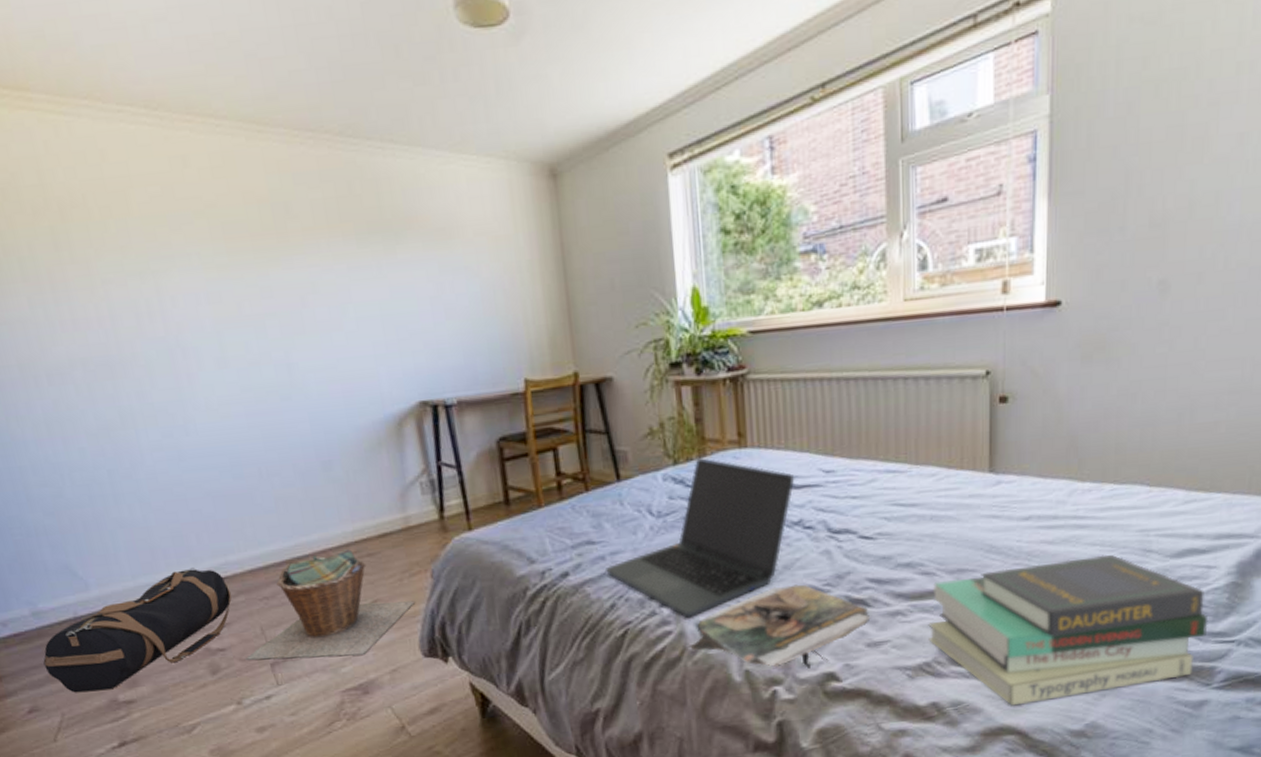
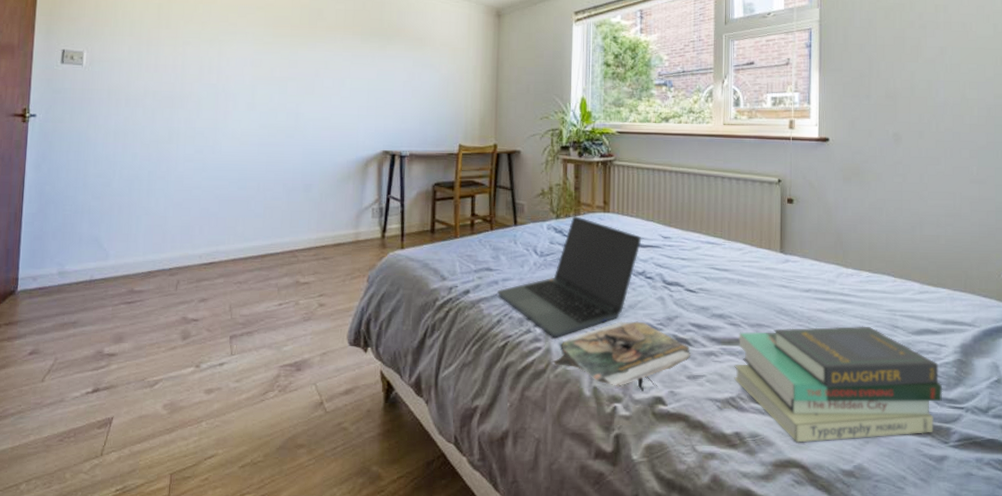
duffel bag: present [43,567,232,693] -> none [54,252,215,343]
laundry basket: present [245,549,415,660] -> none [212,252,351,337]

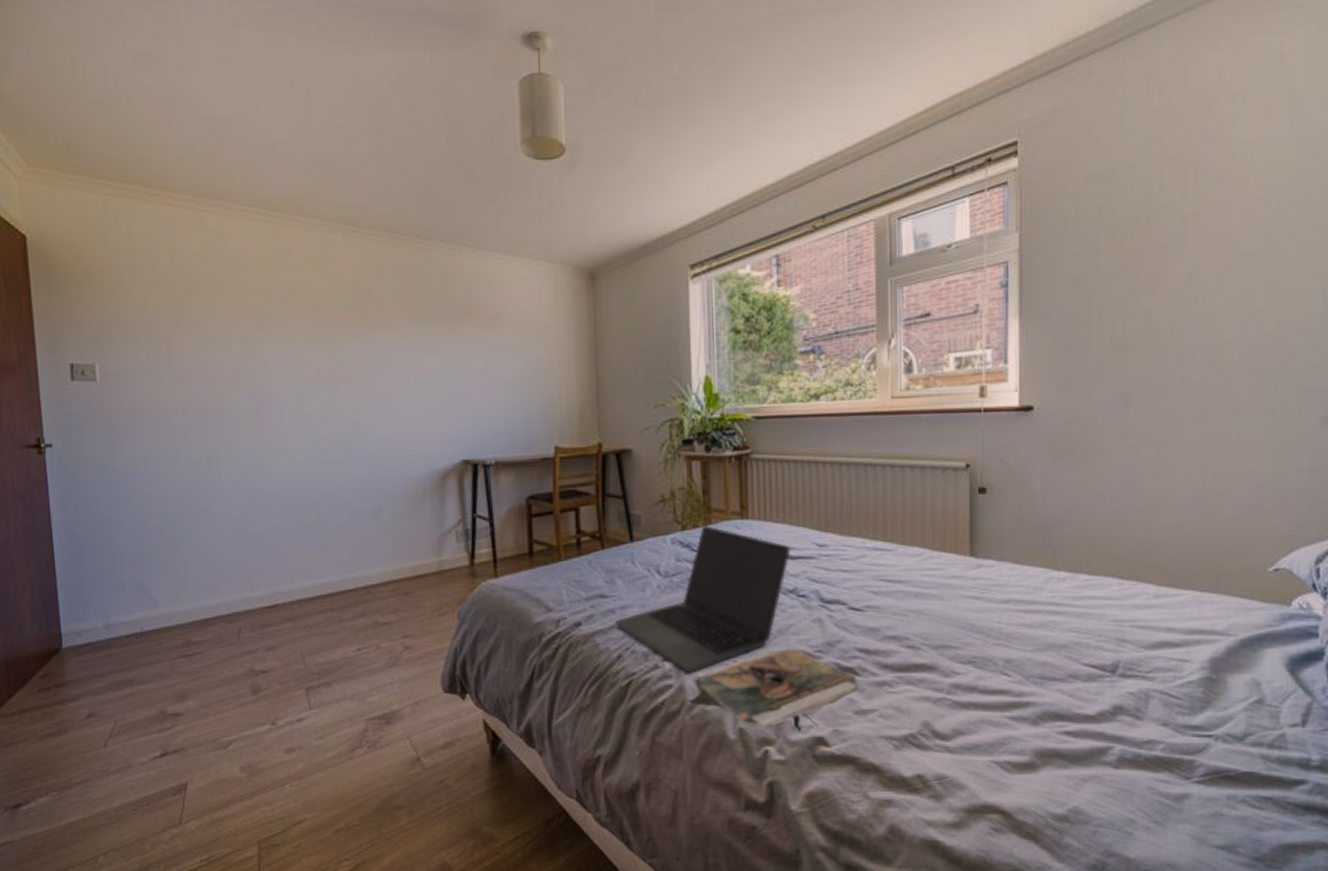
books: present [734,326,943,443] -> none [913,641,1185,784]

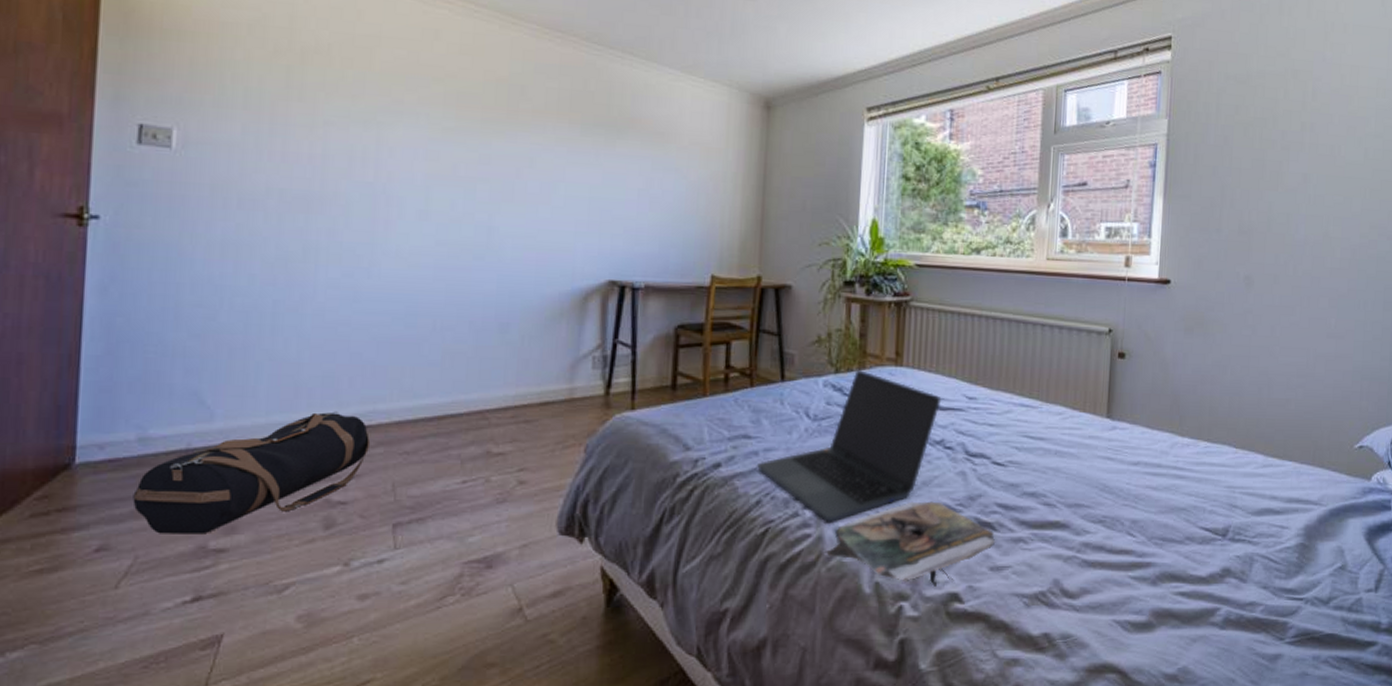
duffel bag: none [107,594,280,702] -> present [133,411,371,534]

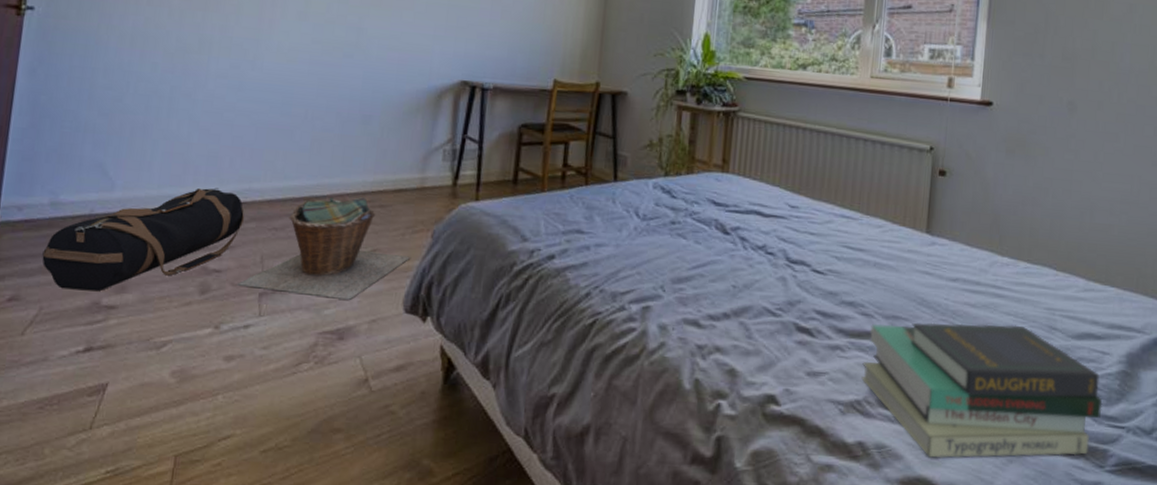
laundry basket: none [366,413,562,525] -> present [237,197,410,300]
laptop: present [756,370,942,522] -> none [587,174,765,318]
magazine: present [825,501,996,587] -> none [648,303,814,388]
books: none [1045,505,1282,644] -> present [861,322,1103,458]

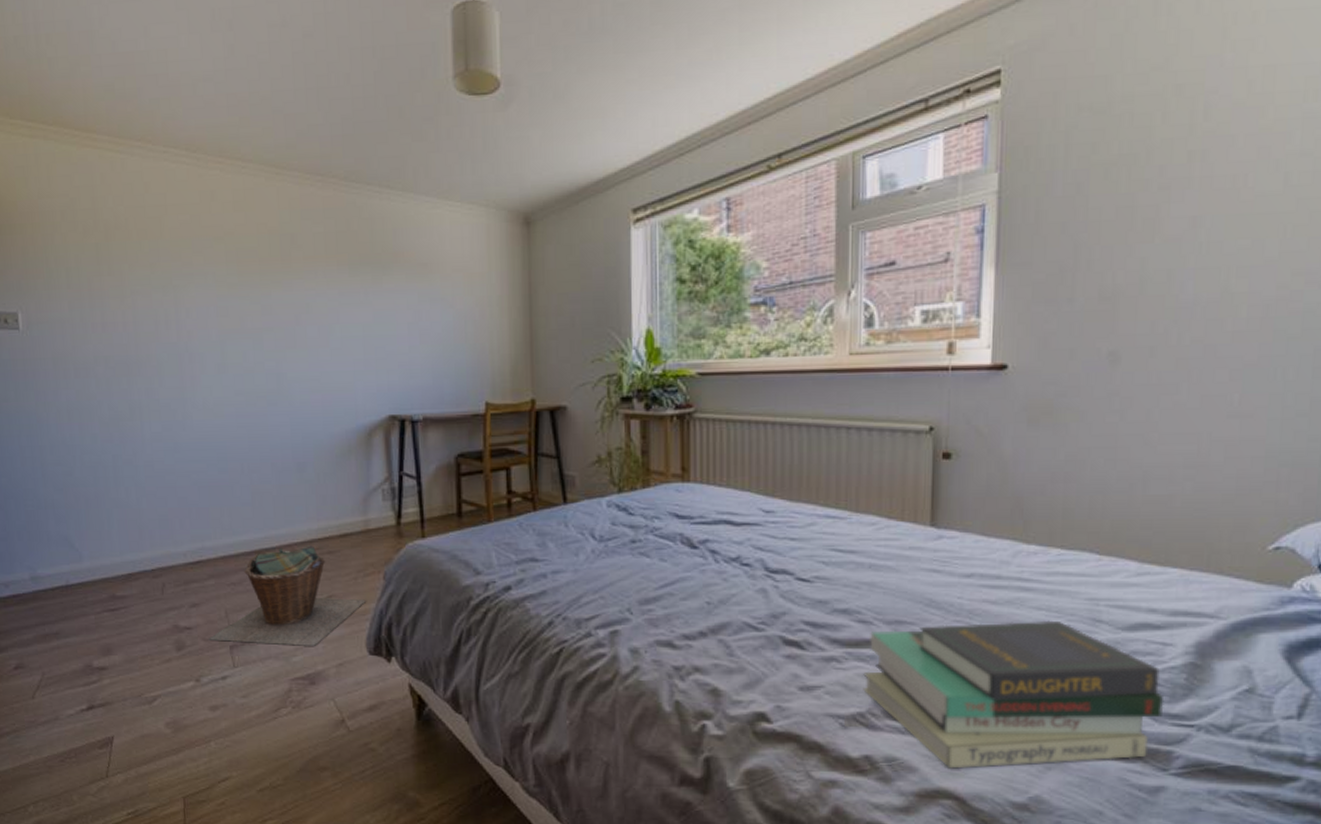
duffel bag: present [42,187,245,292] -> none [34,549,204,655]

